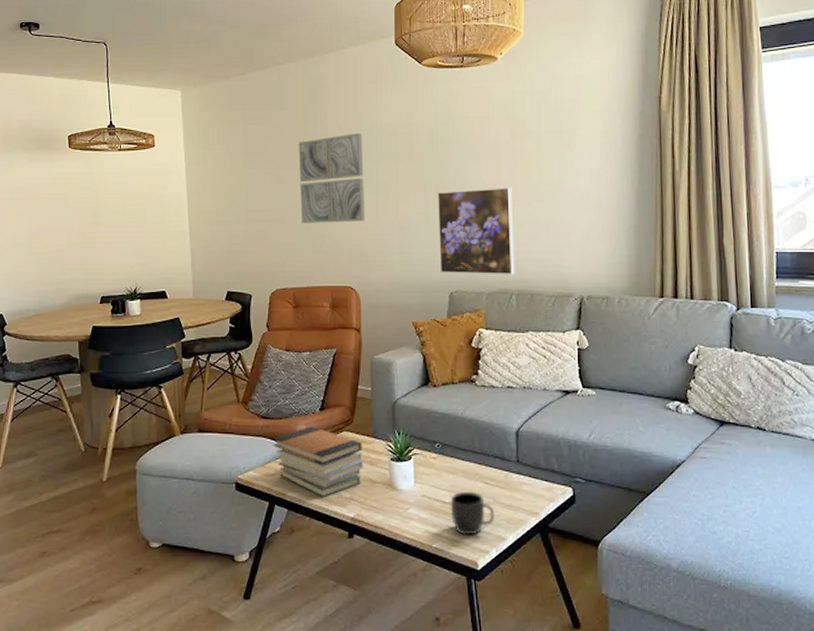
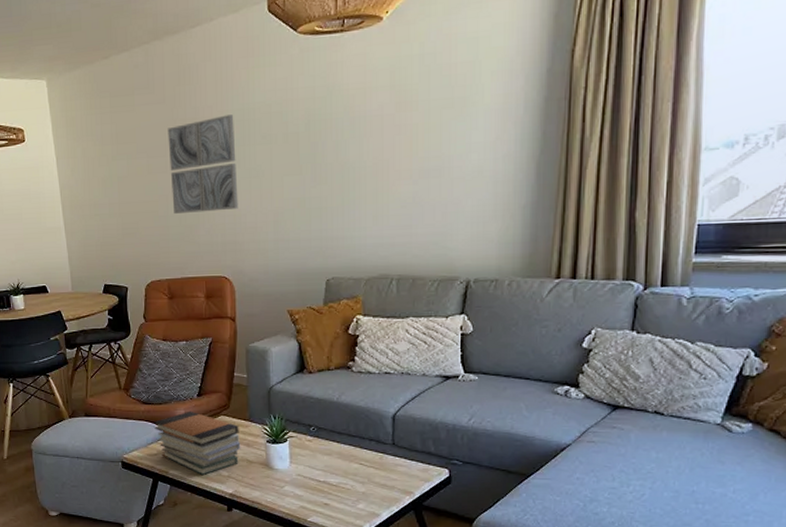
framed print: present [437,188,515,275] -> none [314,165,396,260]
mug: present [450,491,495,536] -> none [325,471,369,511]

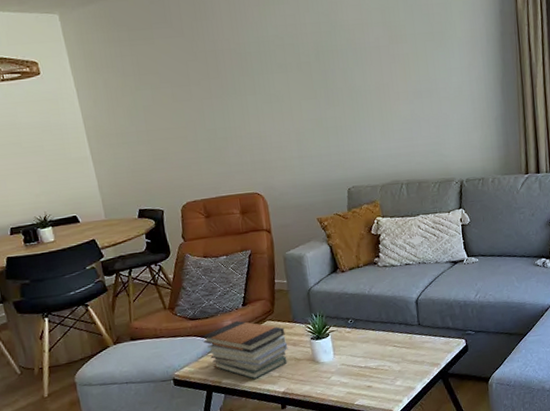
wall art: present [167,115,239,214] -> none [189,47,263,138]

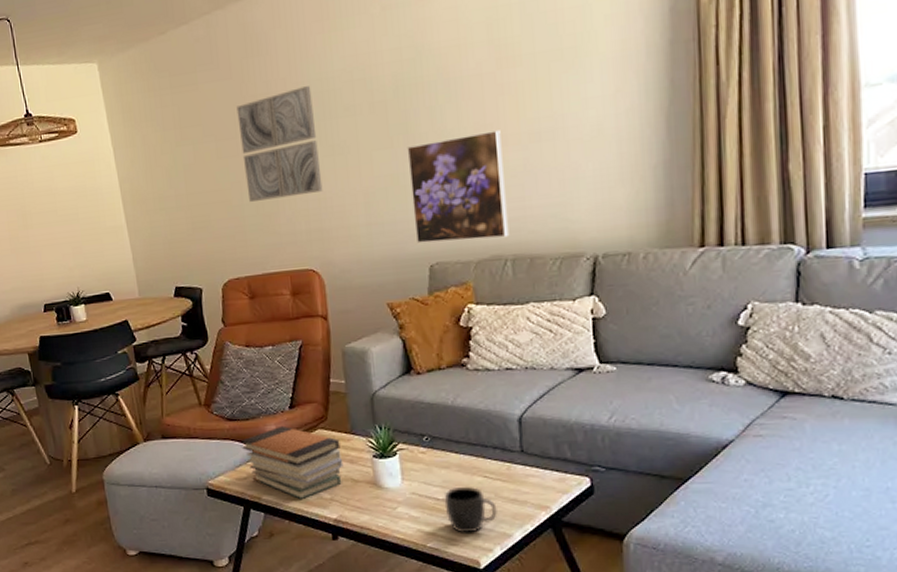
wall art: none [189,47,263,138] -> present [236,86,323,202]
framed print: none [327,88,404,172] -> present [407,130,510,244]
mug: none [365,355,404,391] -> present [444,486,497,533]

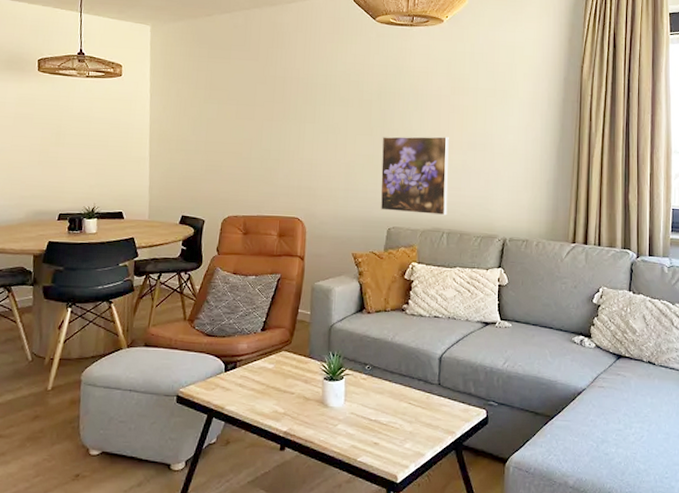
wall art: present [236,86,323,202] -> none [256,78,318,159]
book stack: present [241,425,344,499] -> none [215,345,299,411]
mug: present [444,486,497,533] -> none [375,410,416,451]

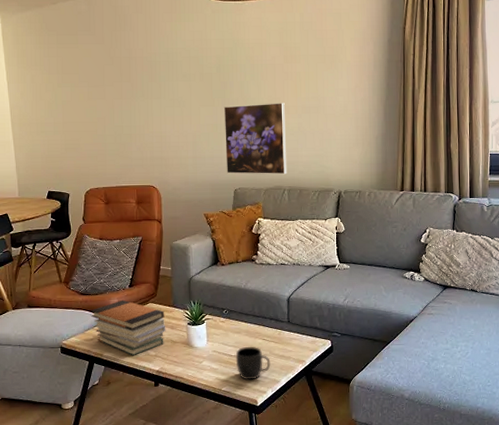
book stack: none [215,345,299,411] -> present [91,299,166,355]
mug: none [375,410,416,451] -> present [235,346,271,380]

